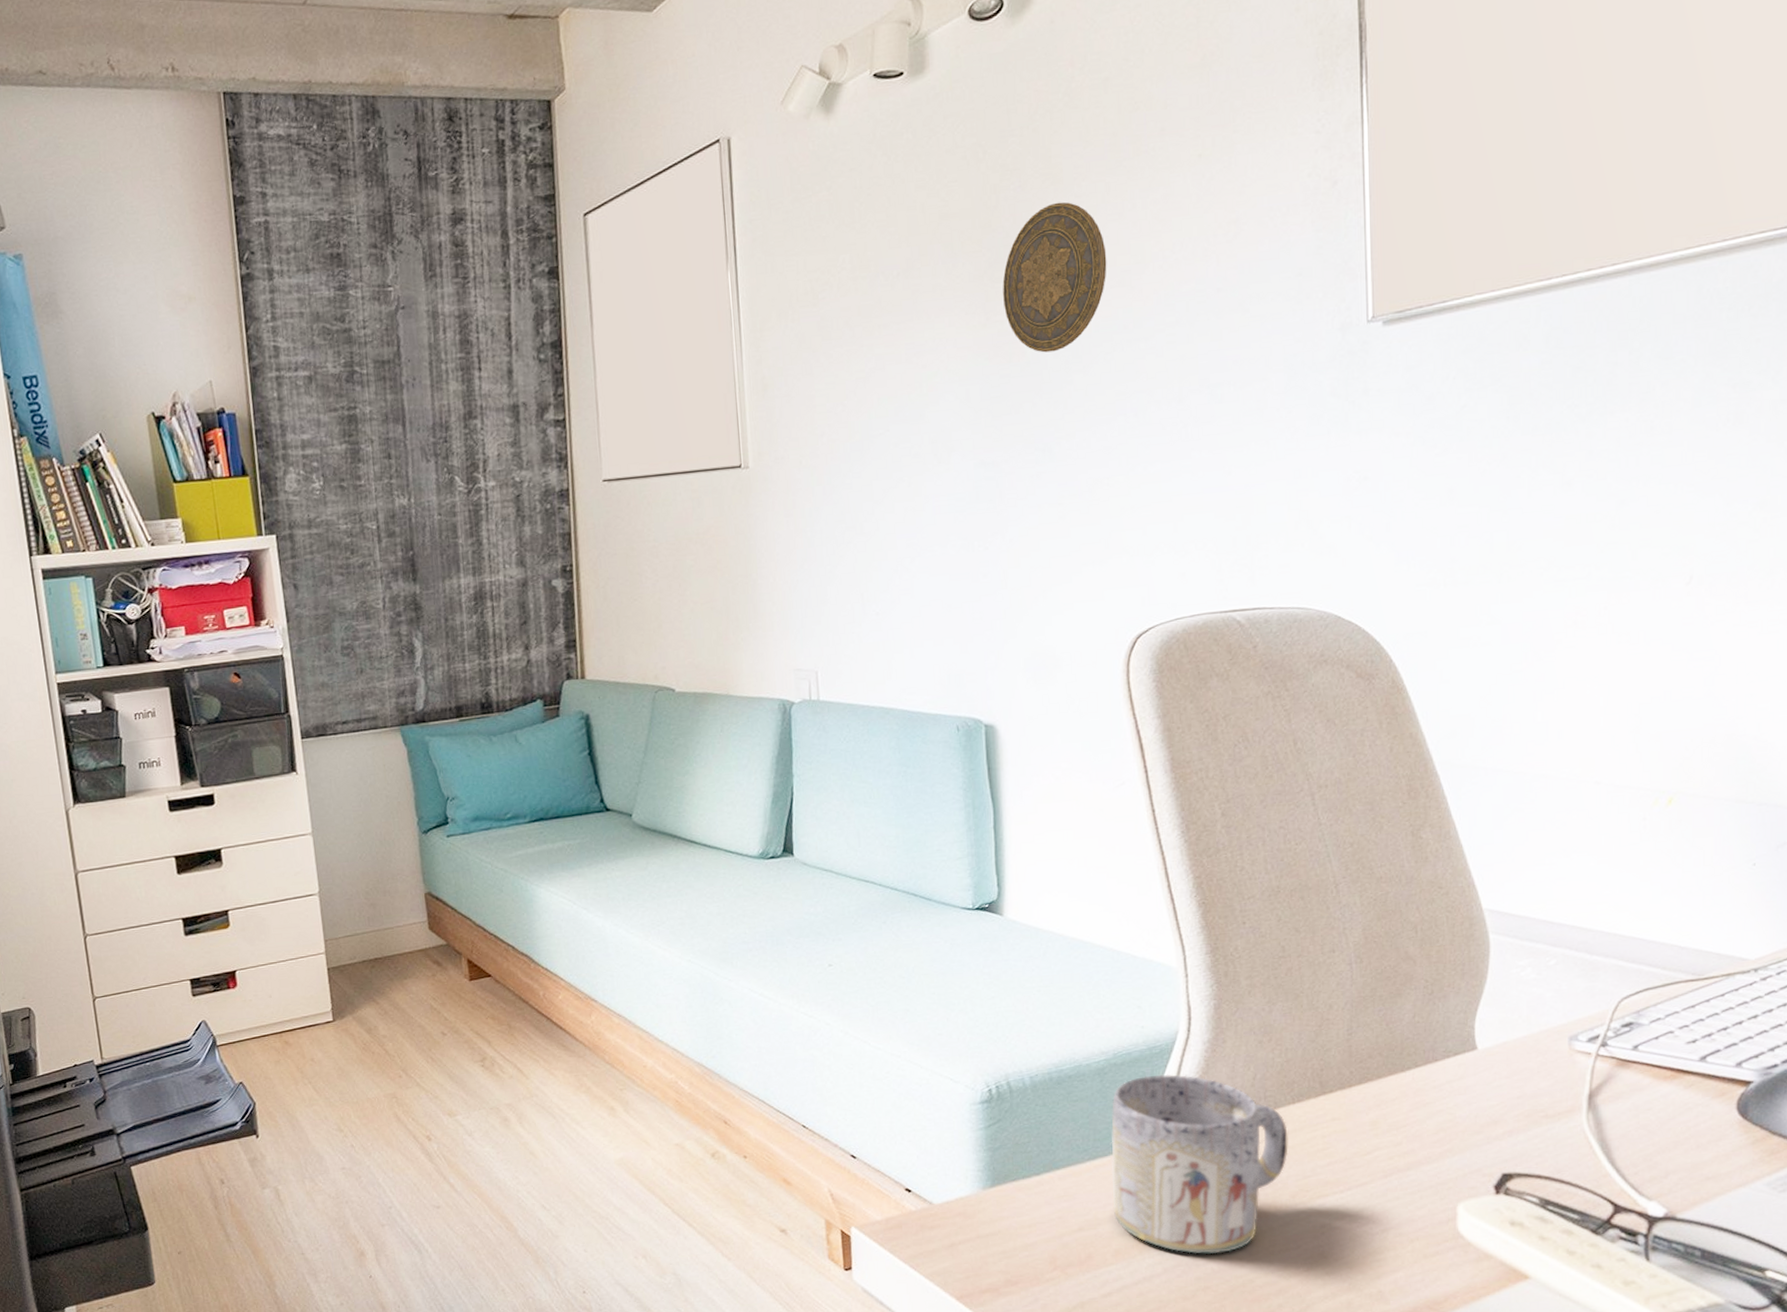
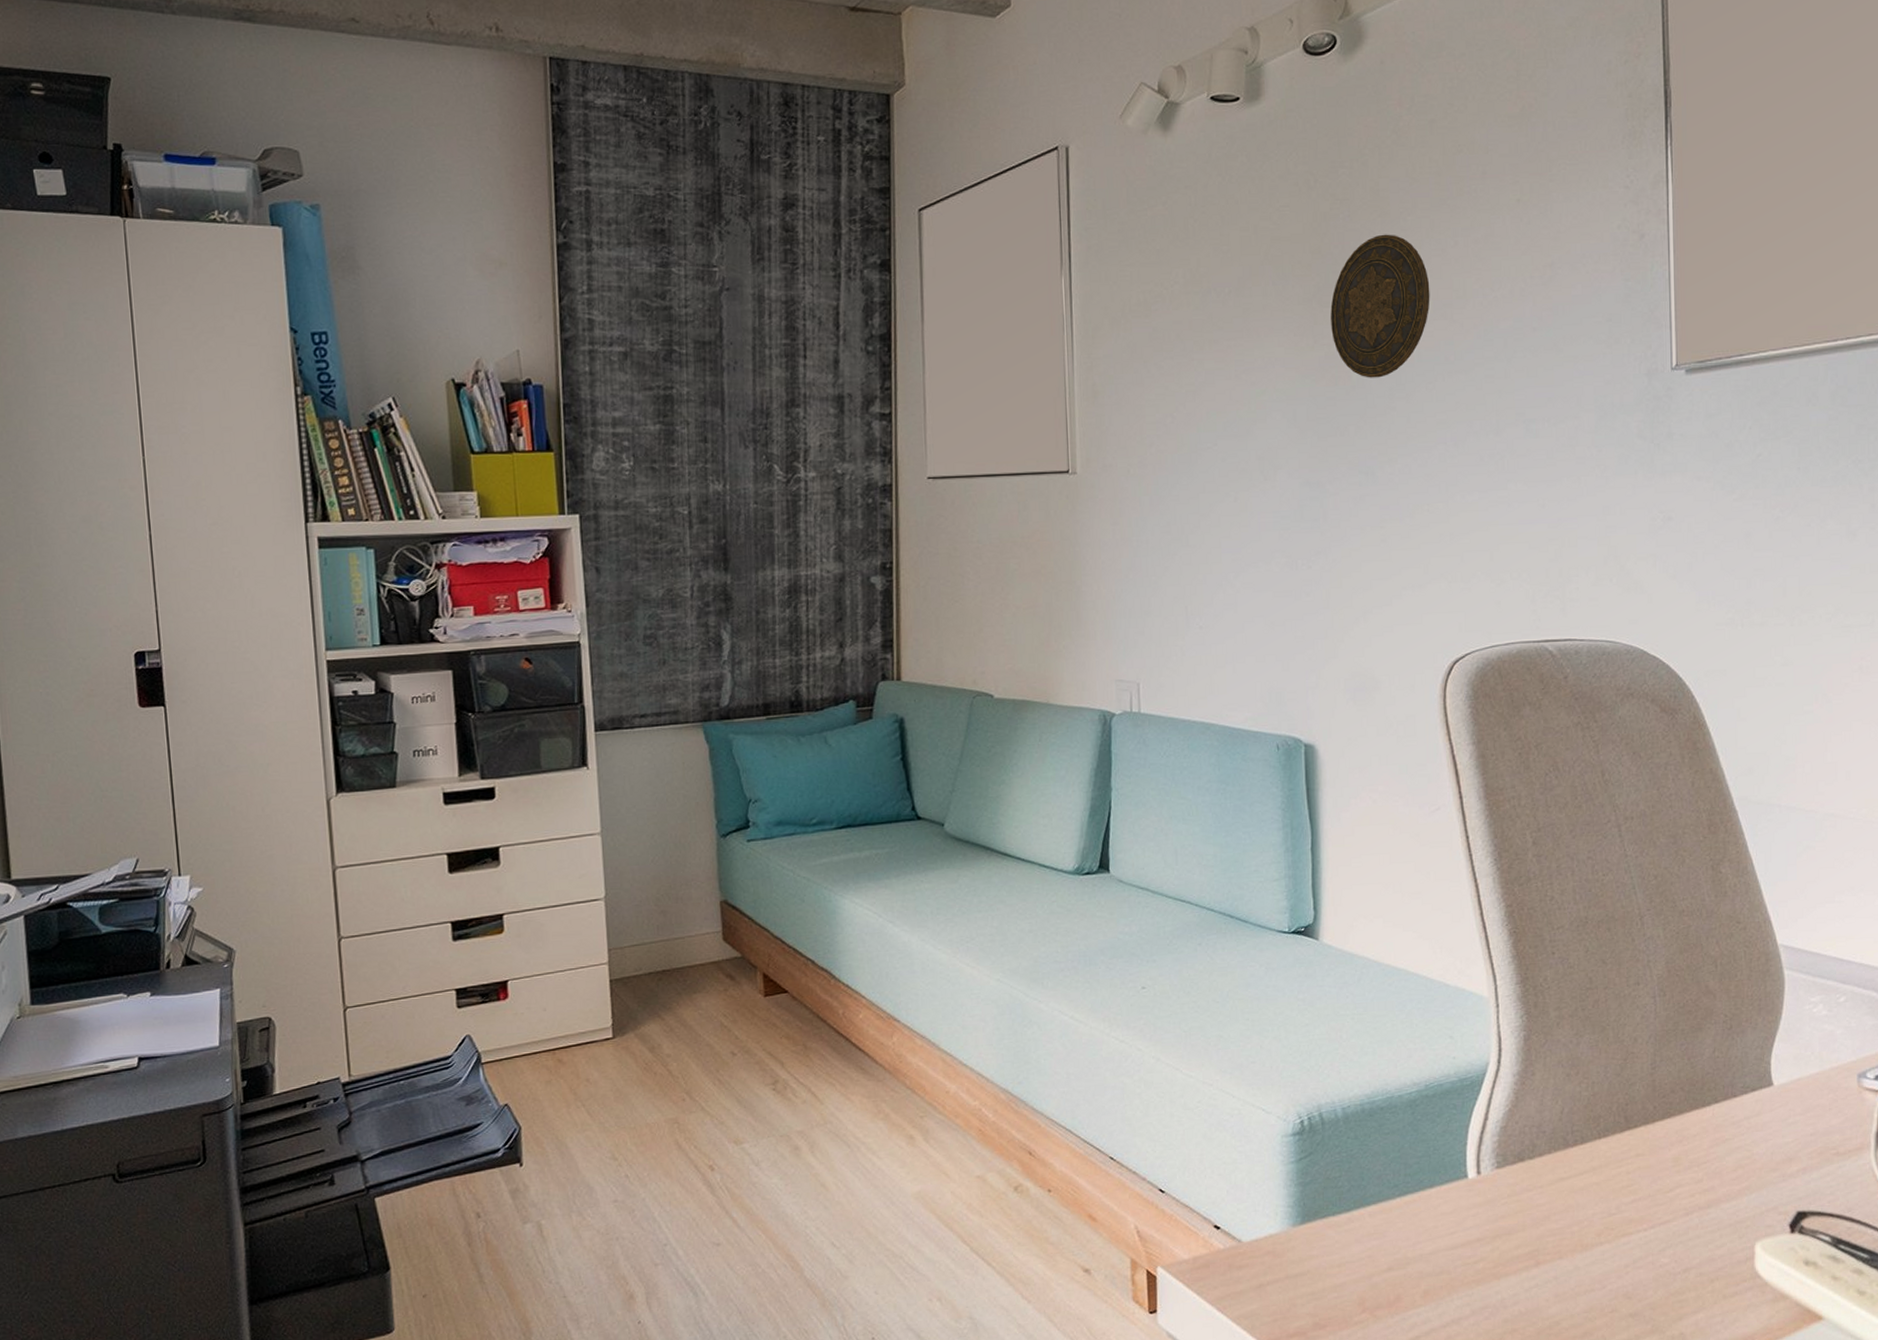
mug: present [1111,1074,1288,1254] -> none [1421,1106,1594,1295]

